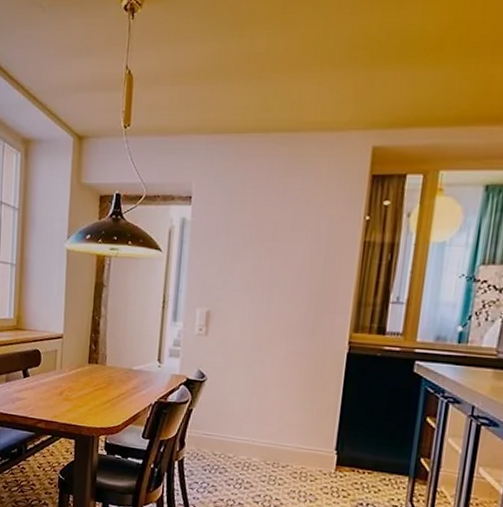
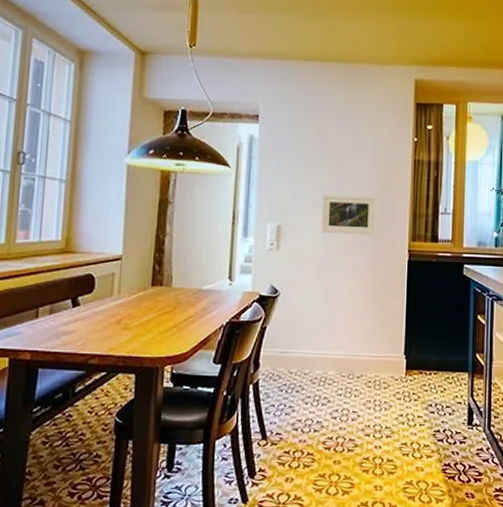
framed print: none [252,280,315,324] -> present [321,195,376,235]

